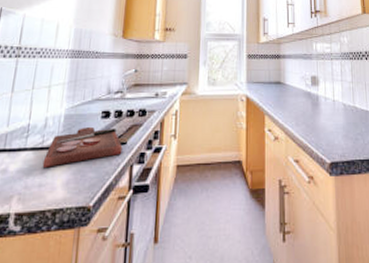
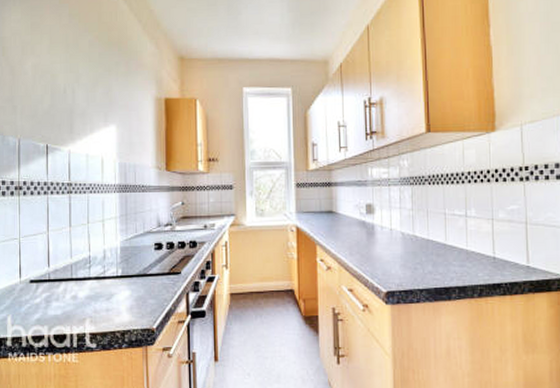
cutting board: present [42,128,123,167] -> none [107,259,178,294]

